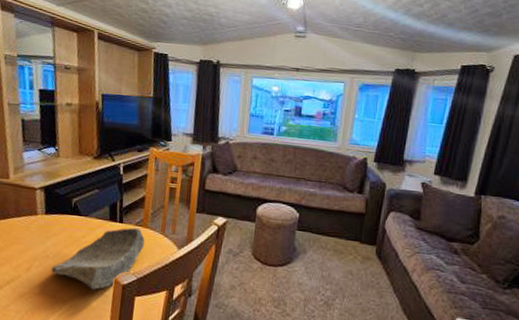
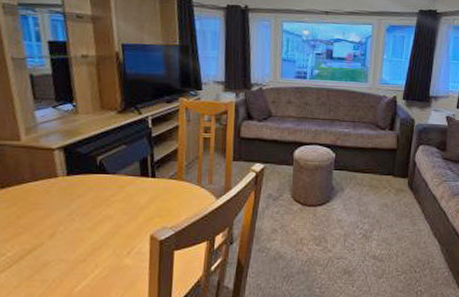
decorative bowl: present [51,227,145,290] -> none [78,181,180,249]

